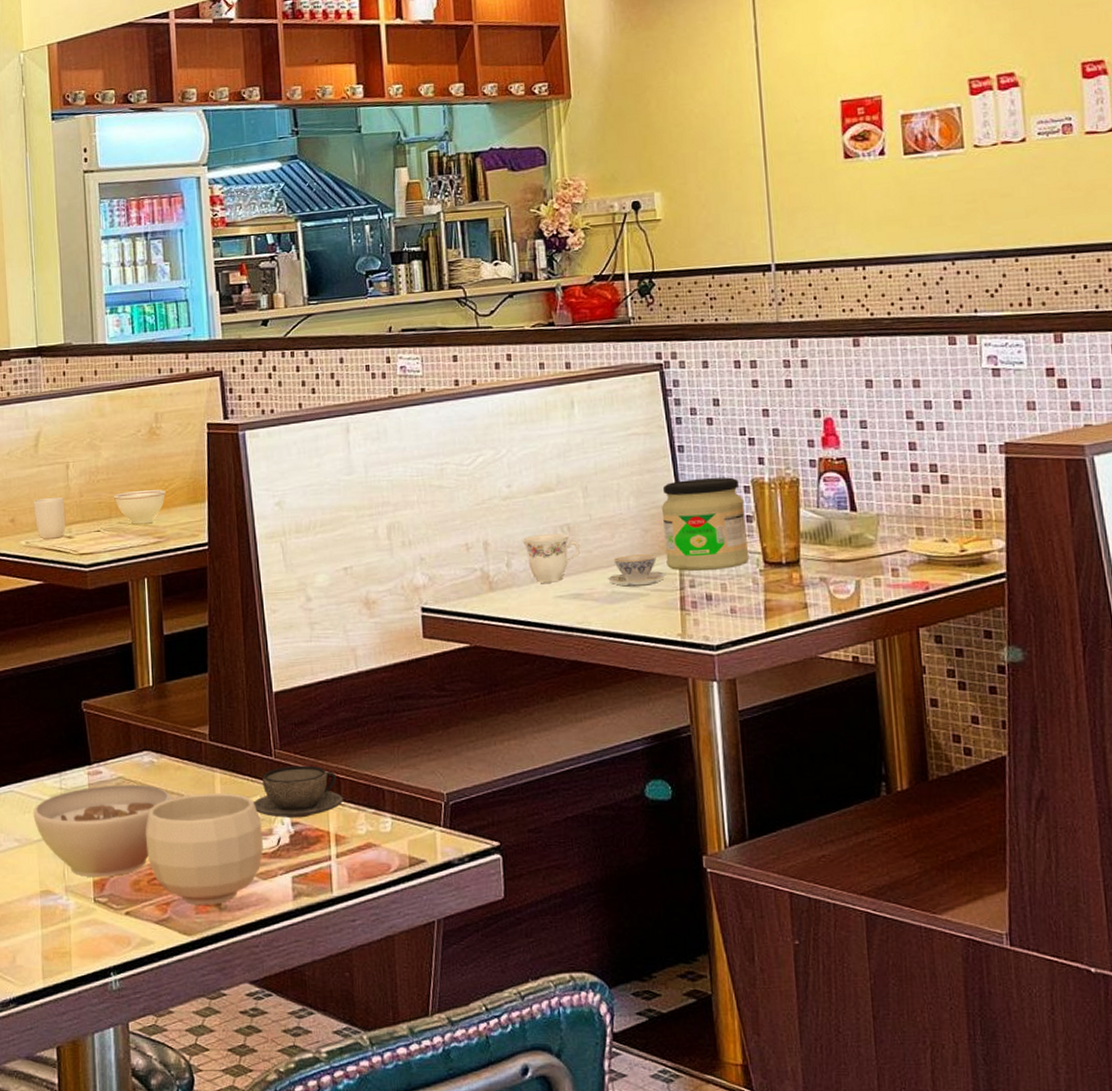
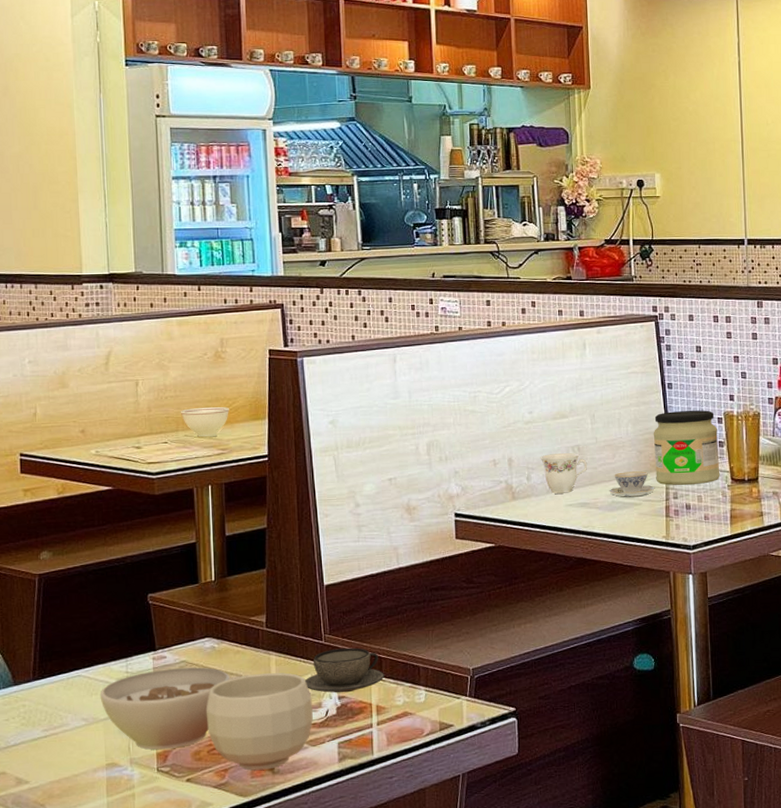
cup: present [33,496,66,540] -> none [103,411,135,450]

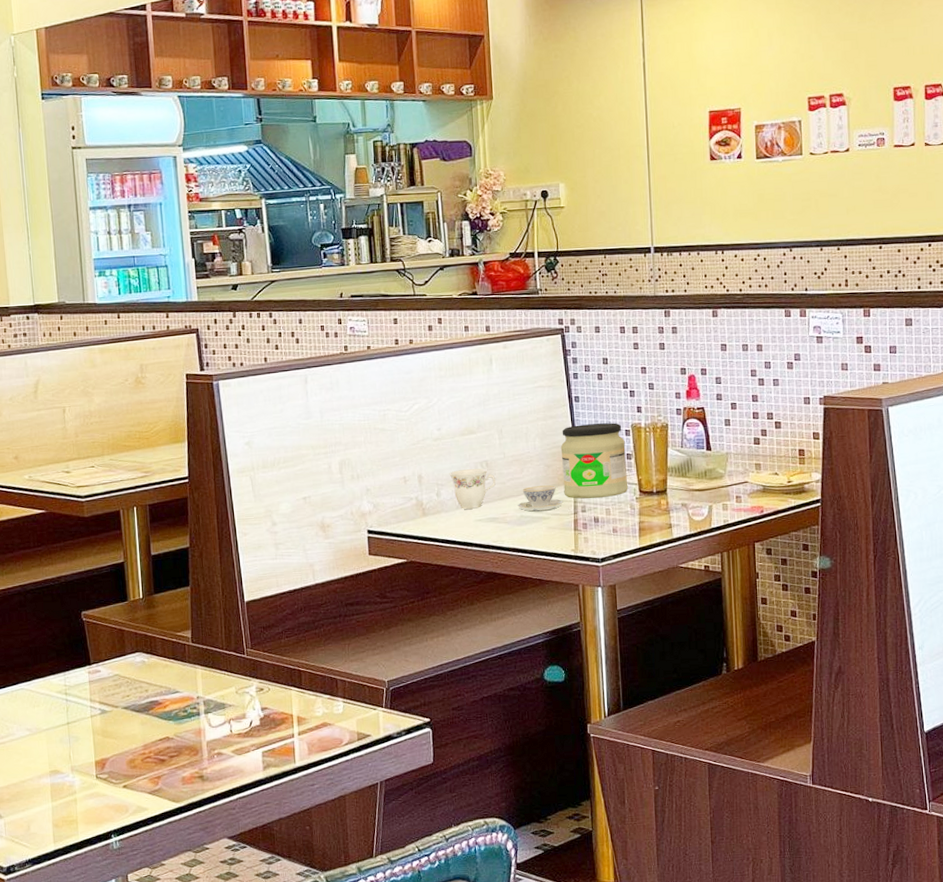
soup bowl: present [100,667,231,750] -> none [41,680,161,758]
bowl: present [180,406,230,439] -> none [105,430,151,462]
cup: present [205,672,313,771] -> none [138,685,238,778]
teacup: present [304,647,385,693] -> none [229,661,304,705]

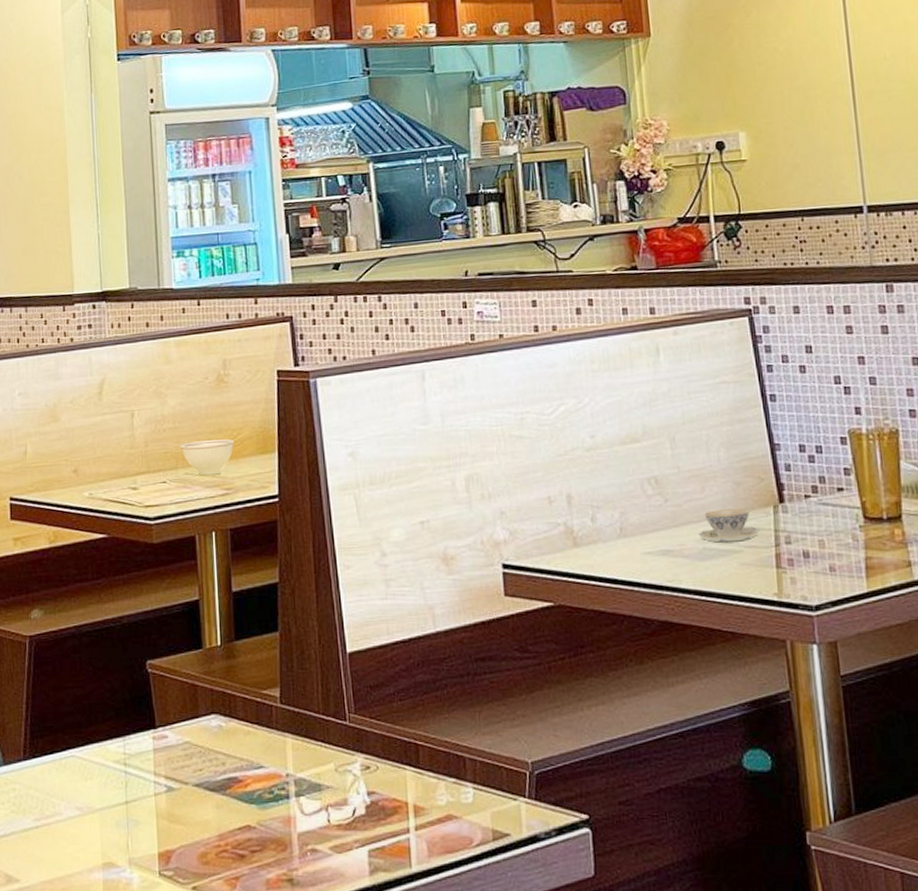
bowl: none [105,430,151,462] -> present [179,438,235,477]
teacup: present [449,468,496,510] -> none [606,486,670,540]
jar: present [560,423,628,500] -> none [753,428,848,528]

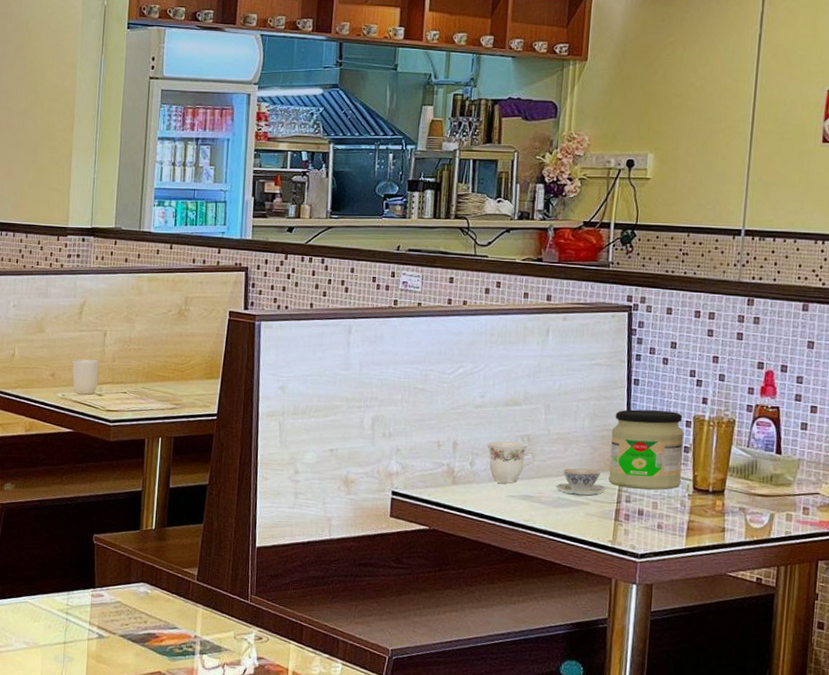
cup: none [97,446,131,492] -> present [71,358,99,396]
bowl: present [179,438,235,477] -> none [141,362,187,392]
teacup: none [606,486,670,540] -> present [486,441,536,484]
jar: none [753,428,848,528] -> present [608,409,684,491]

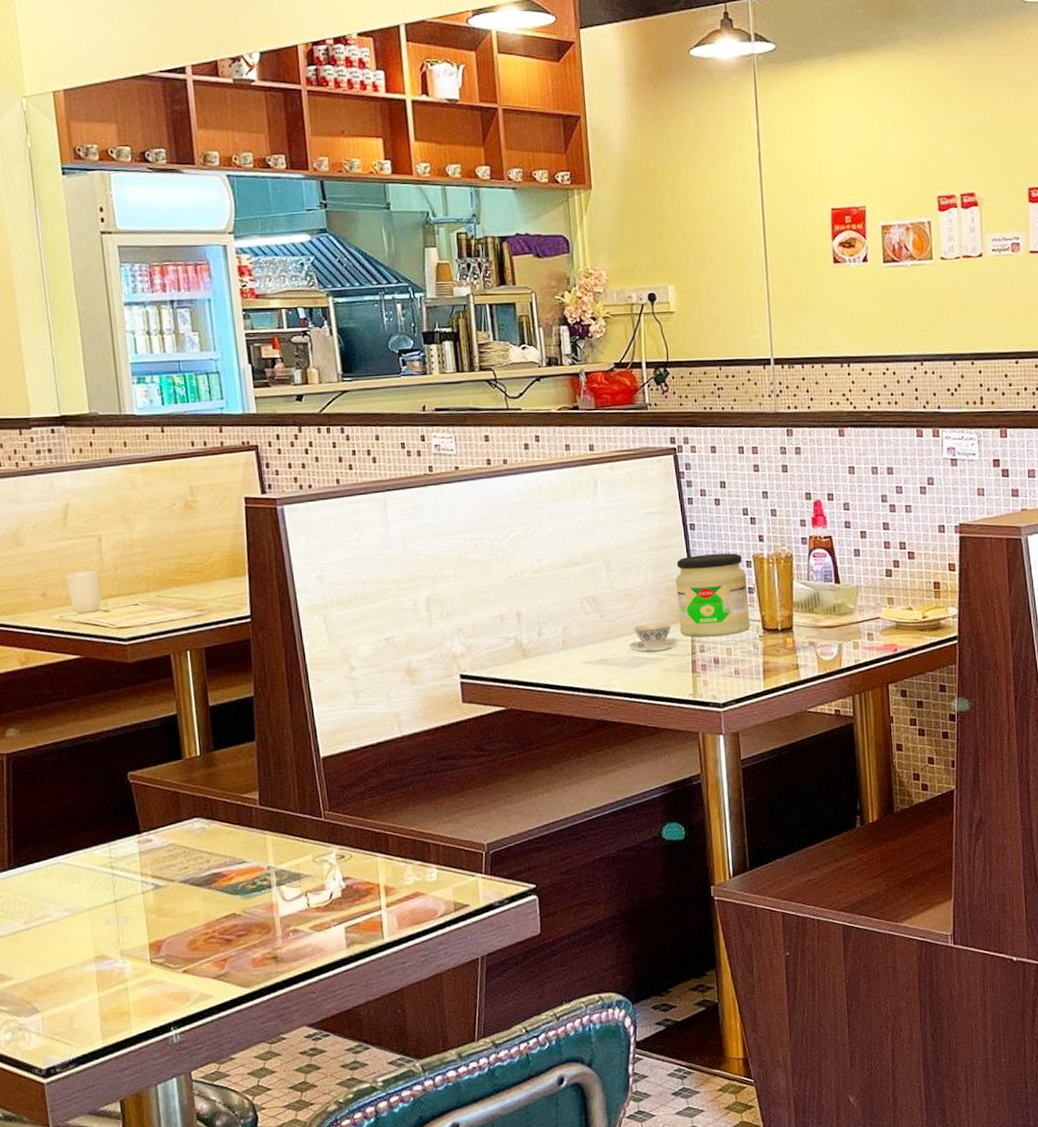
teacup: present [486,441,536,484] -> none [551,604,605,651]

